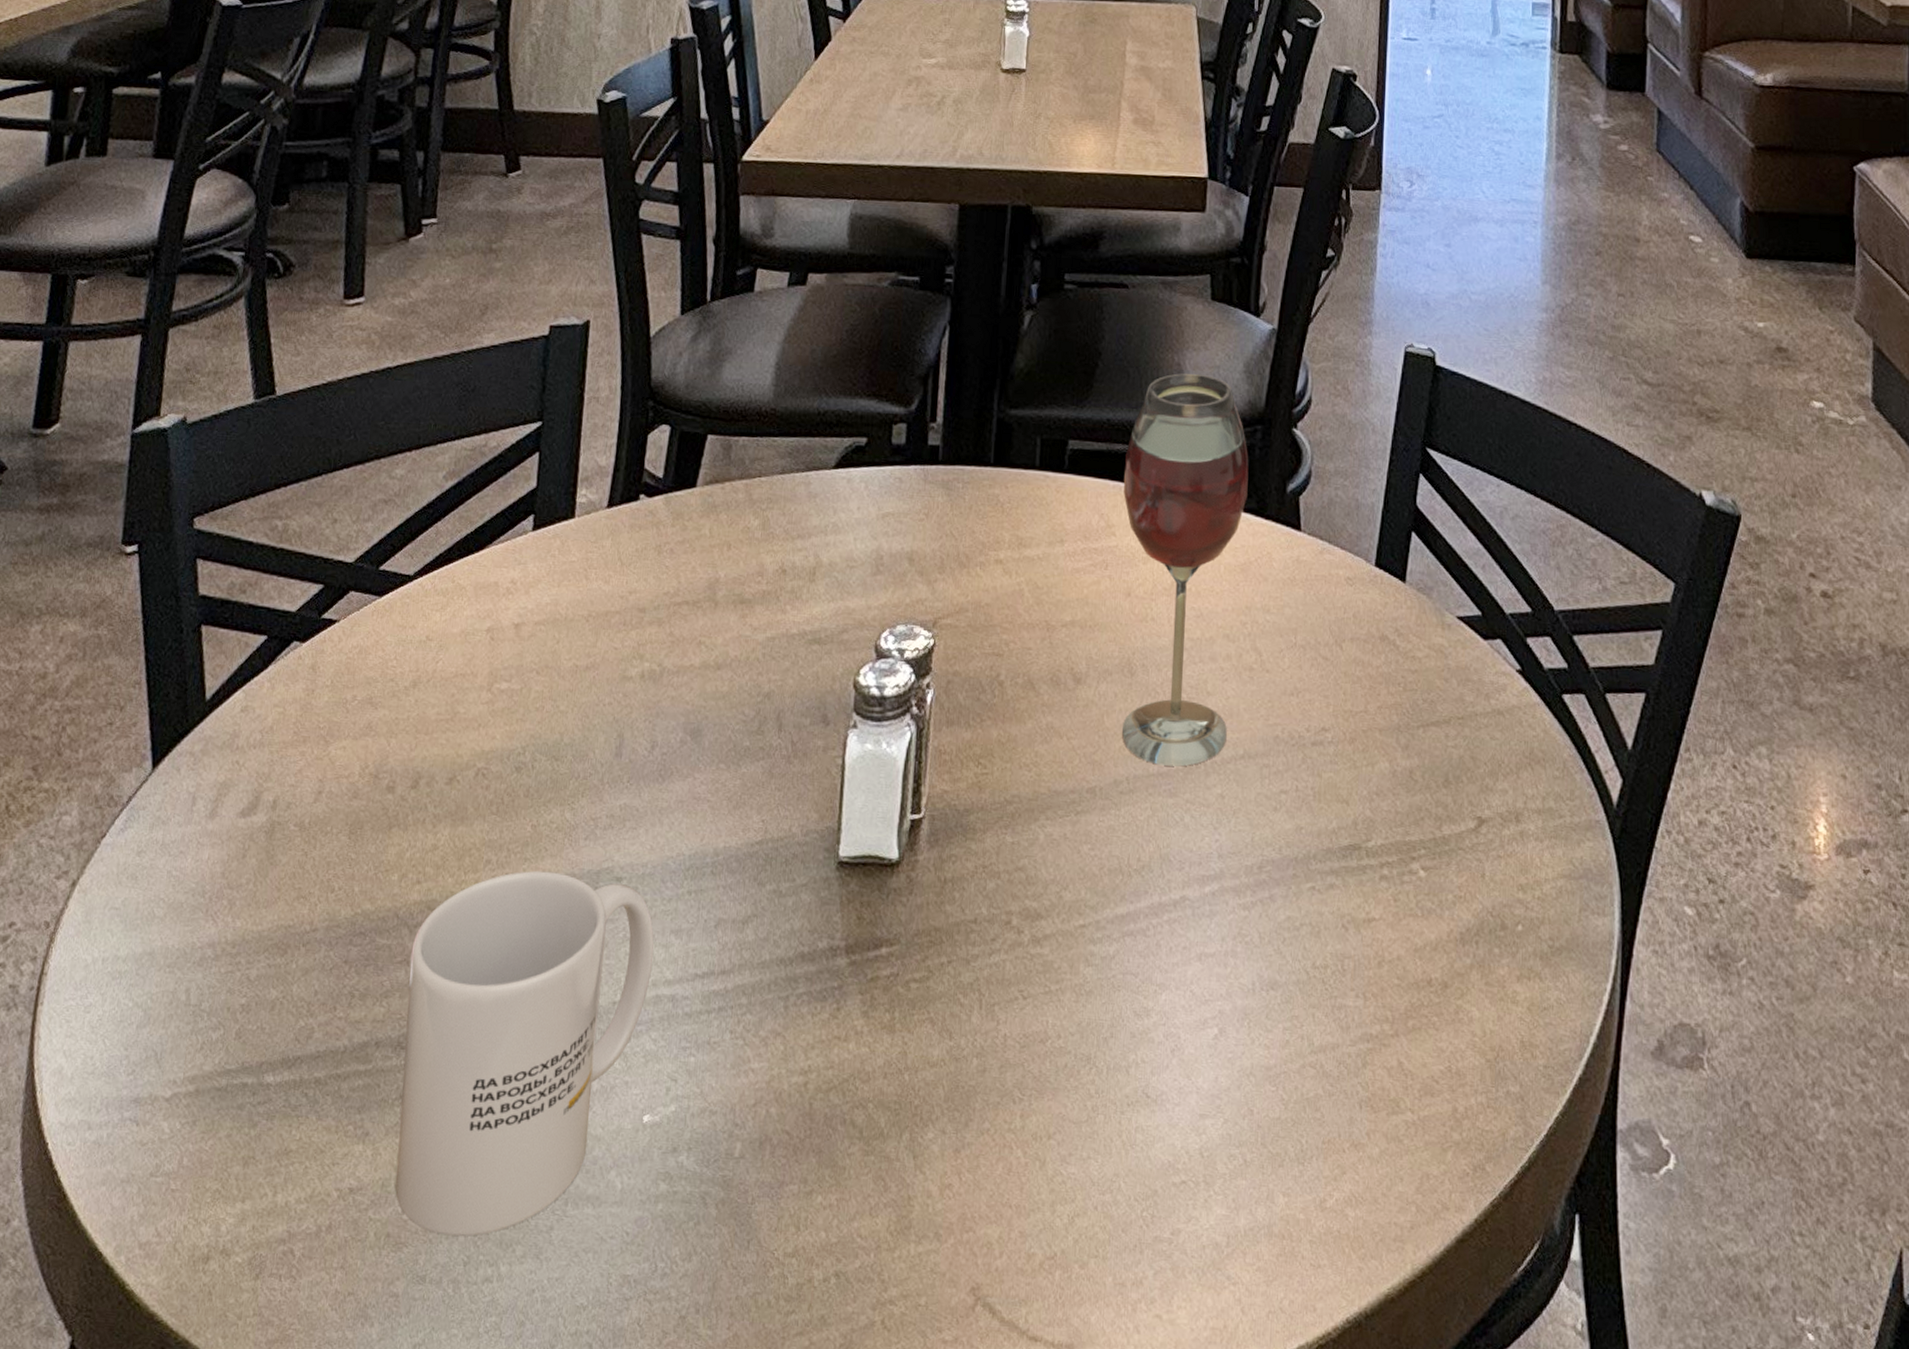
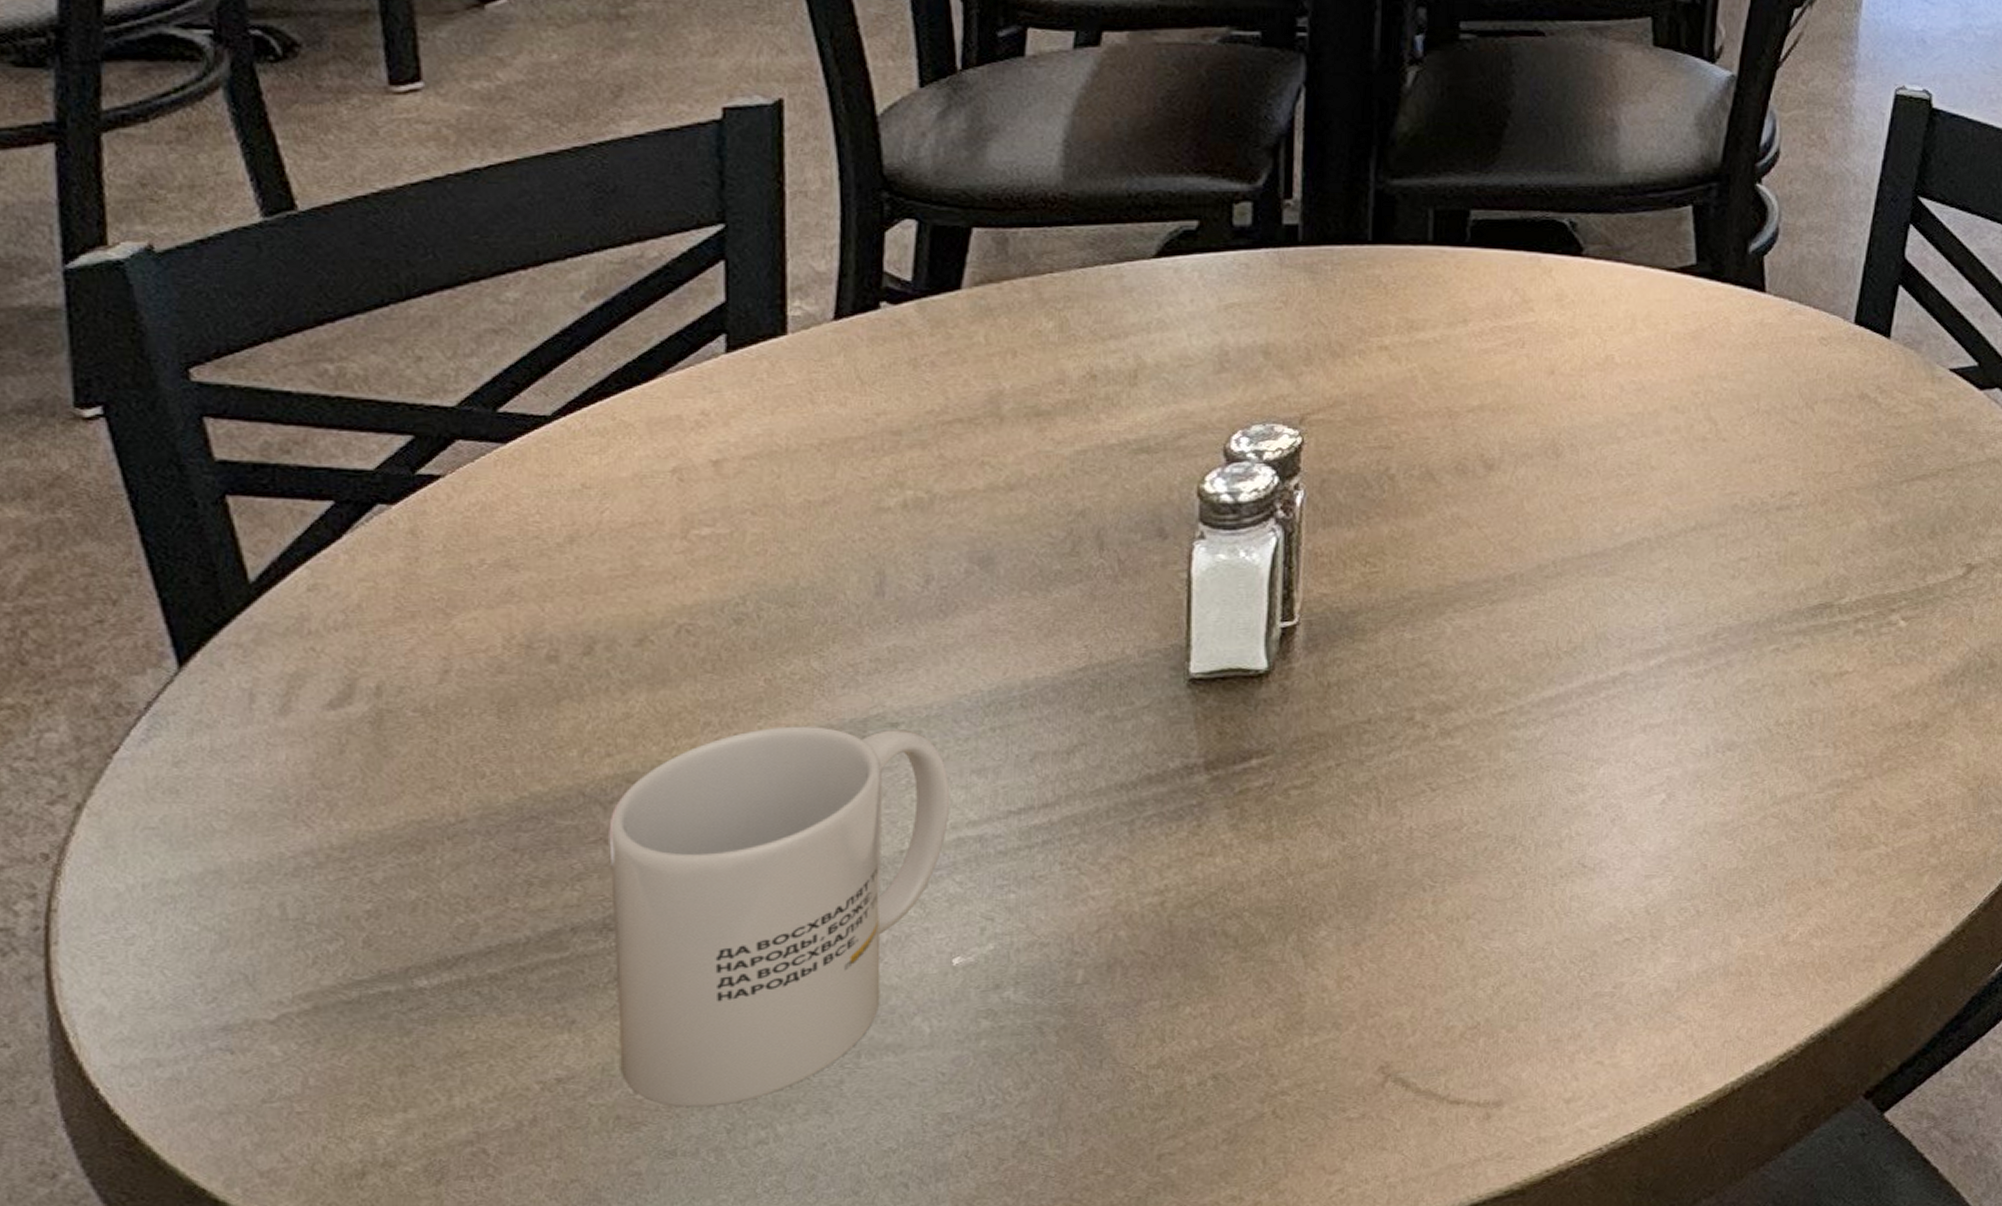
wineglass: present [1122,373,1249,767] -> none [1542,129,1702,545]

